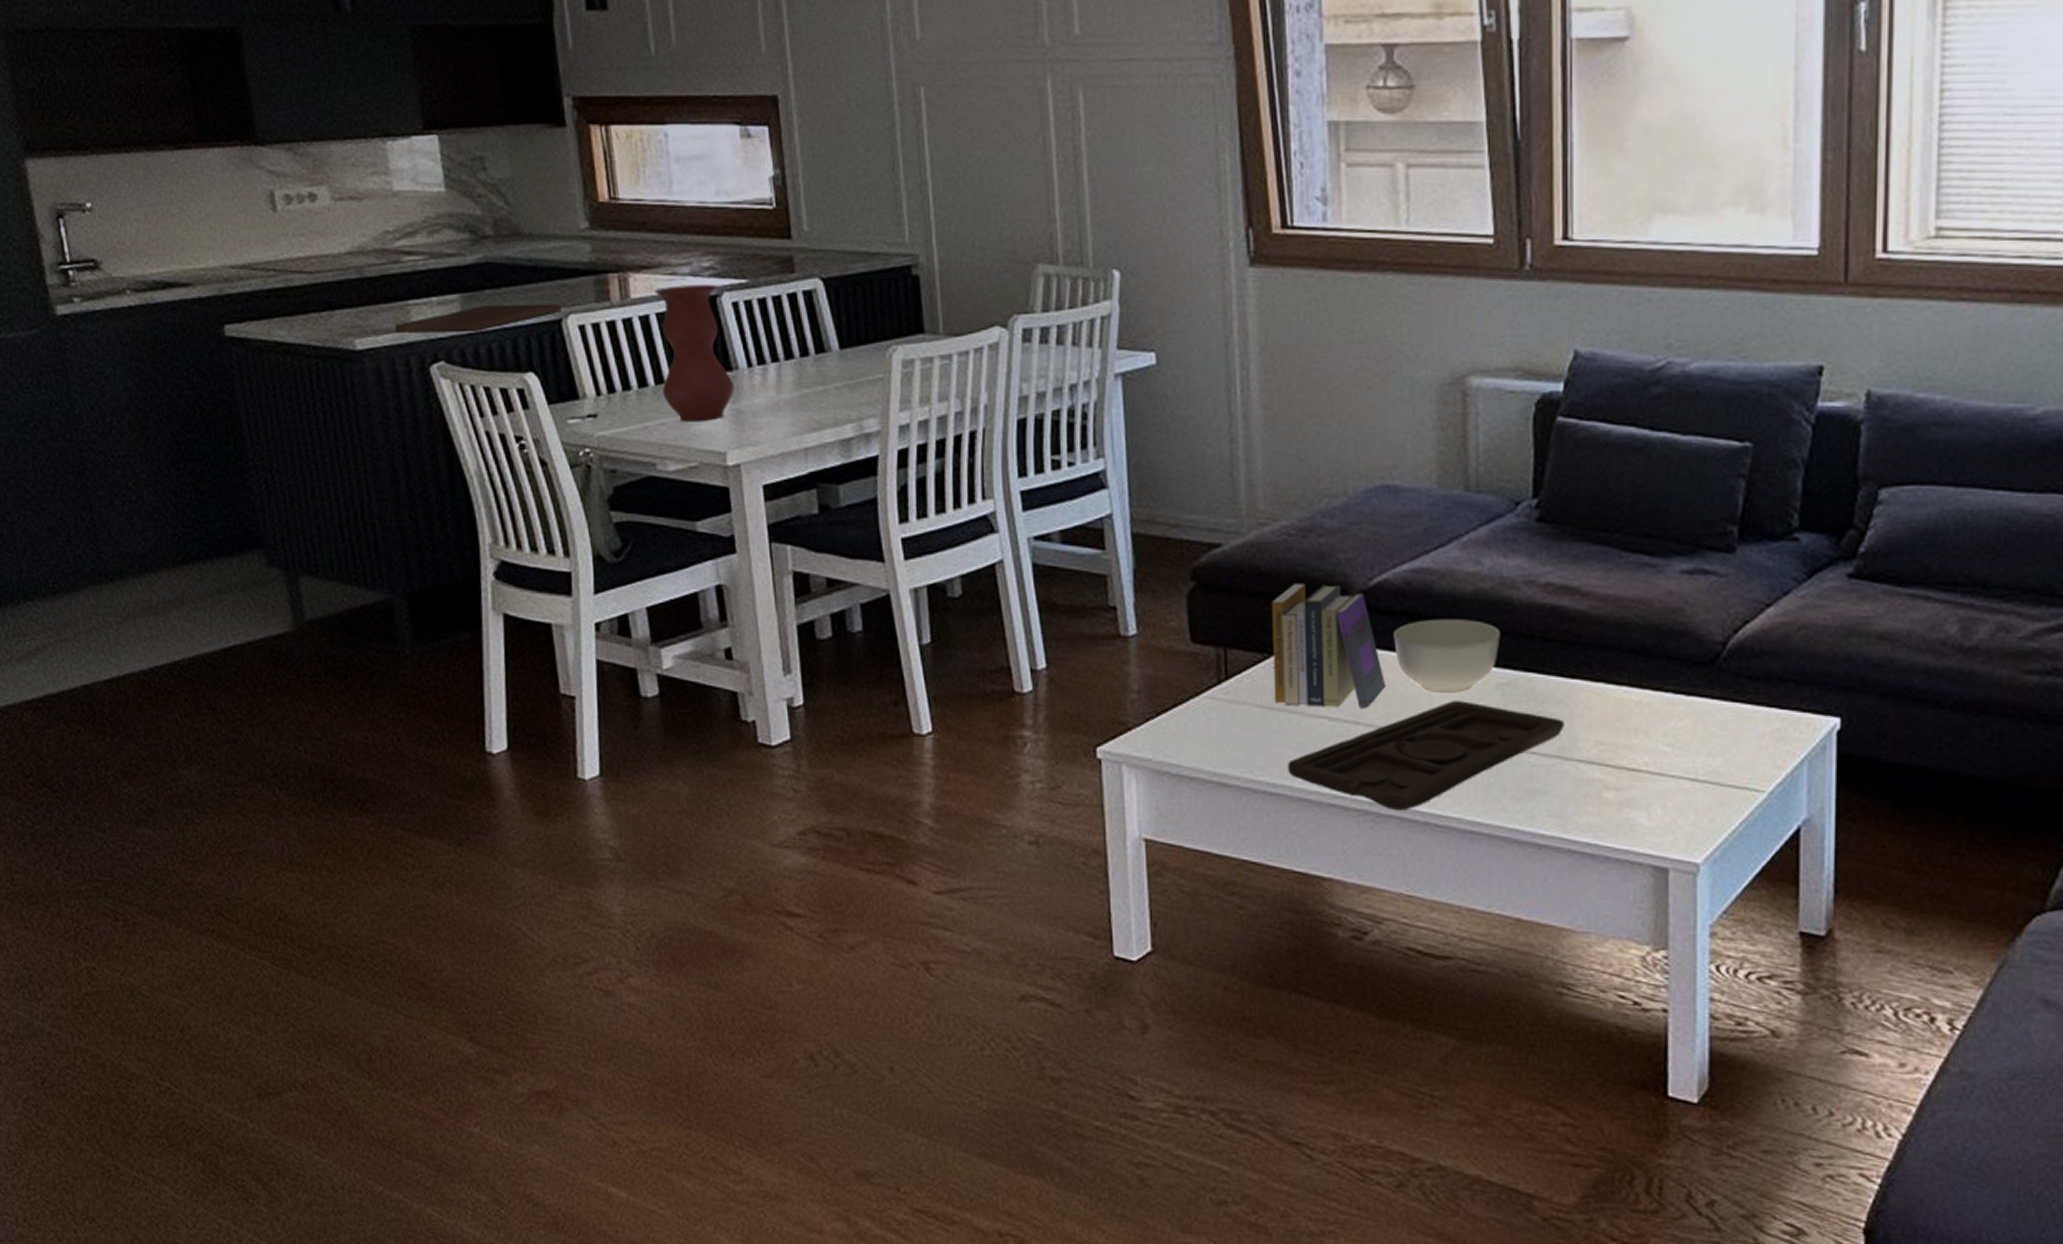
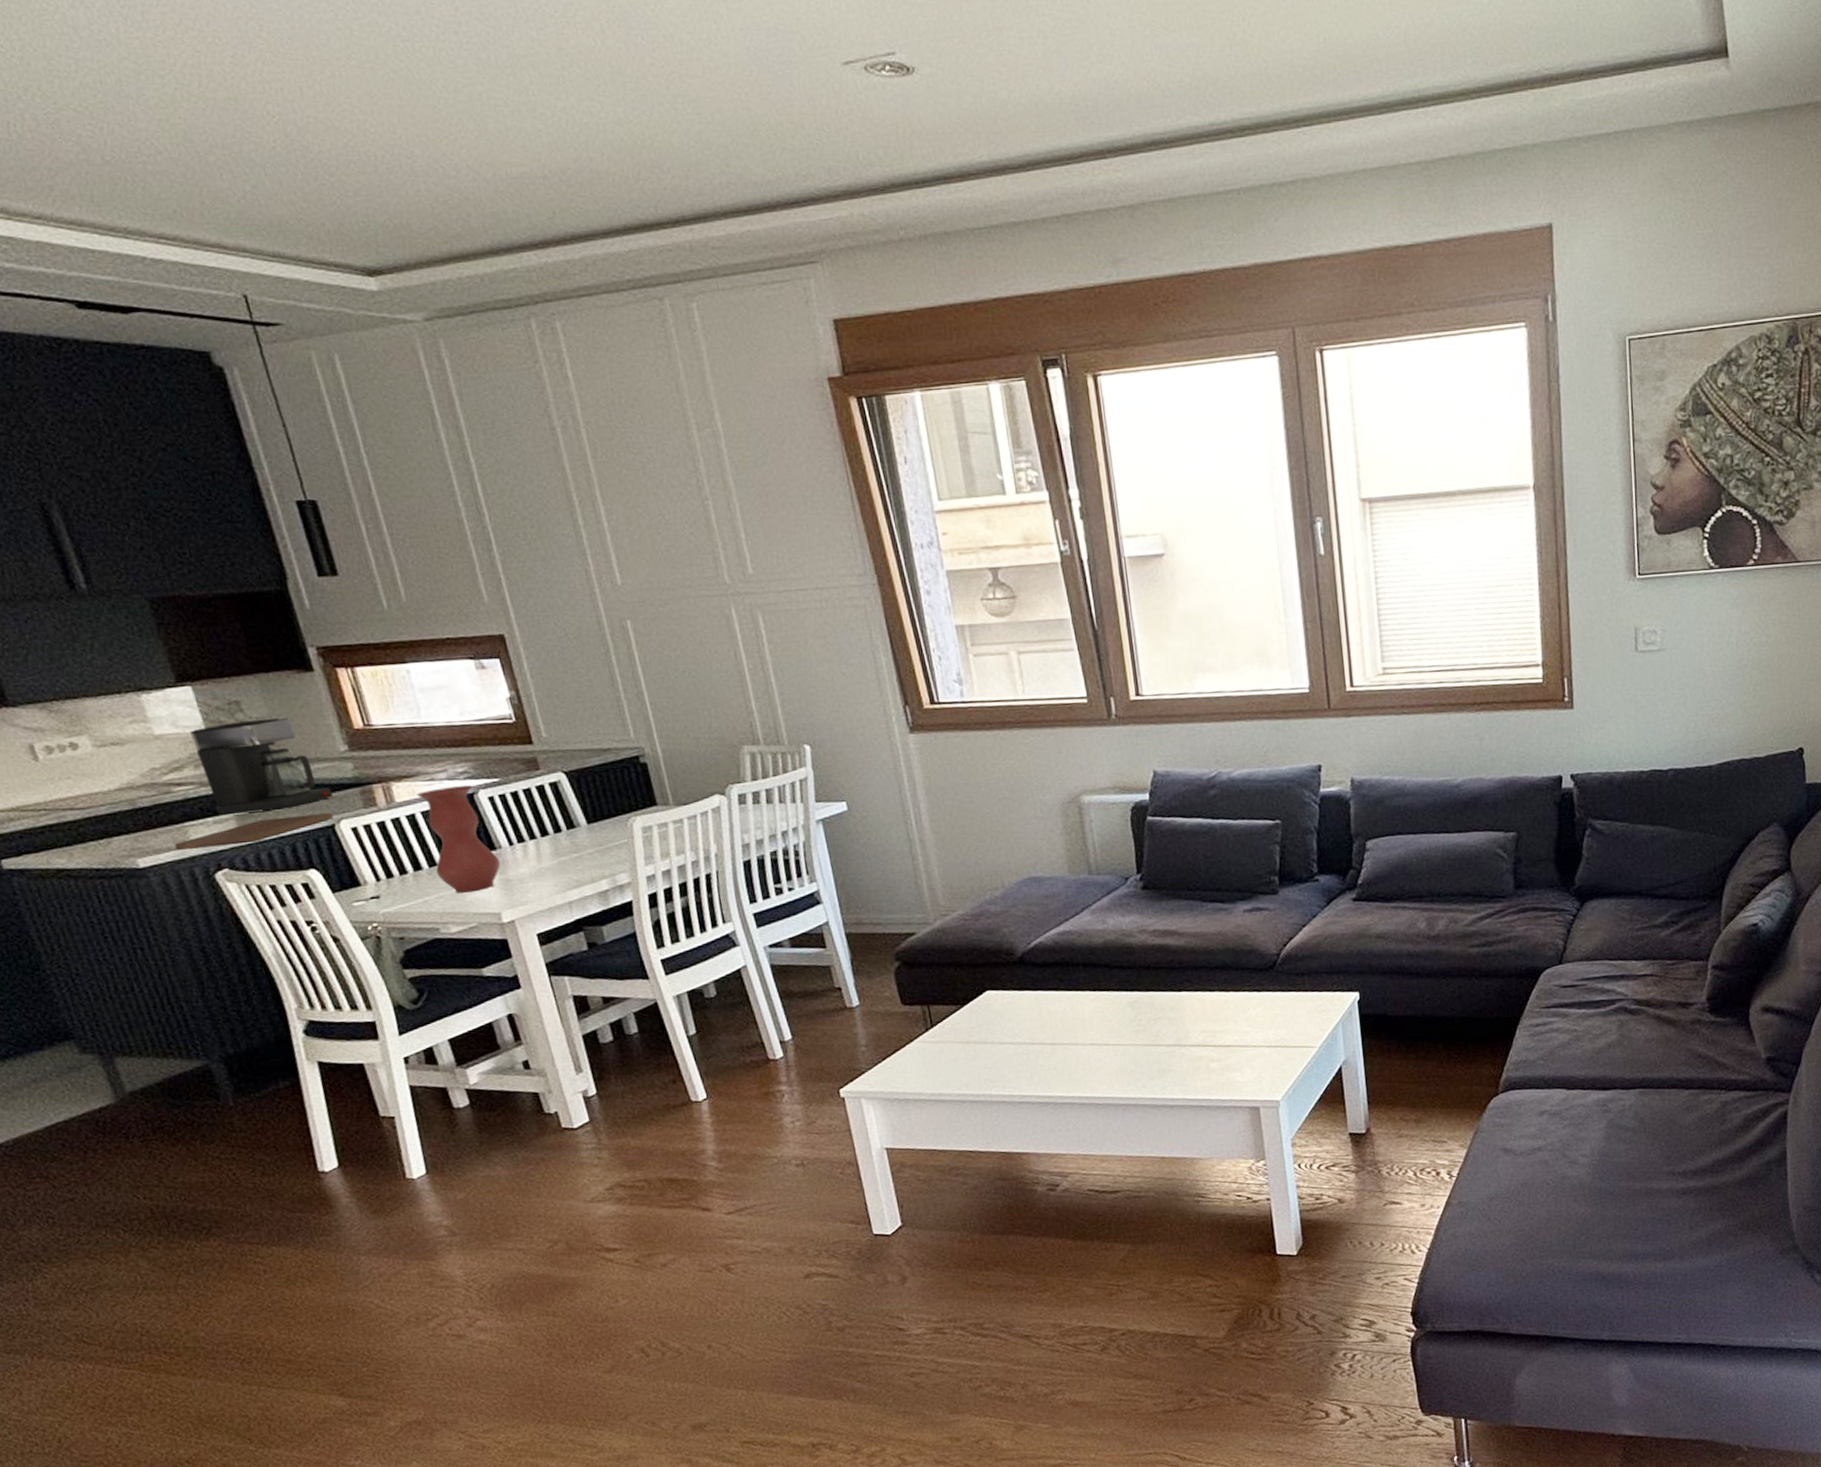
coffee maker: none [429,181,565,296] -> present [190,717,333,816]
books: present [1271,584,1387,709] -> none [958,950,1050,1039]
decorative tray: present [1288,700,1564,811] -> none [985,1017,1178,1099]
bowl: present [1393,618,1501,695] -> none [1050,961,1127,1015]

